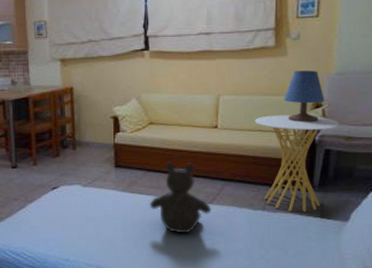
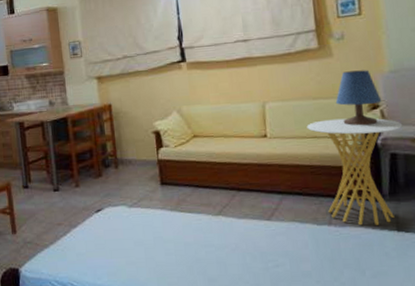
teddy bear: present [149,162,212,234] -> none [201,176,271,256]

